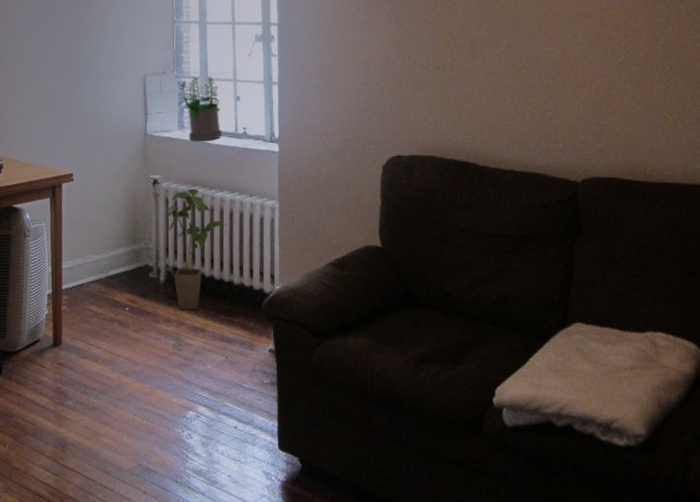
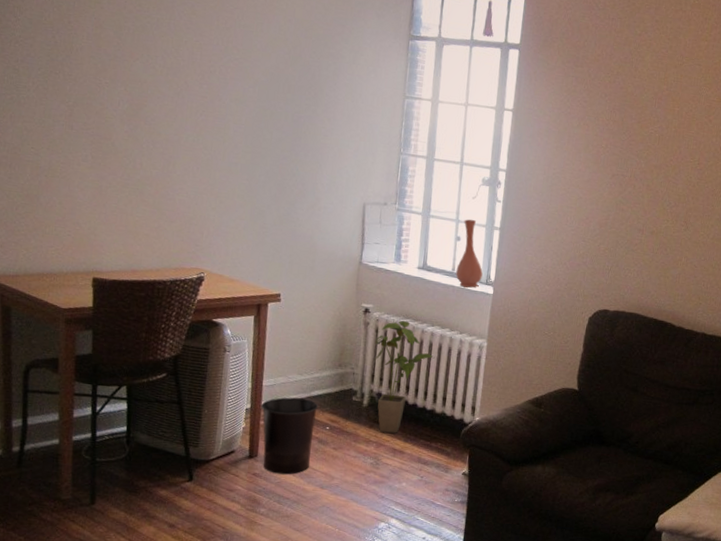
waste bin: none [62,279,117,362] -> present [261,397,319,475]
potted plant: present [177,75,223,142] -> none [396,212,440,277]
vase: none [239,77,266,147] -> present [455,219,483,288]

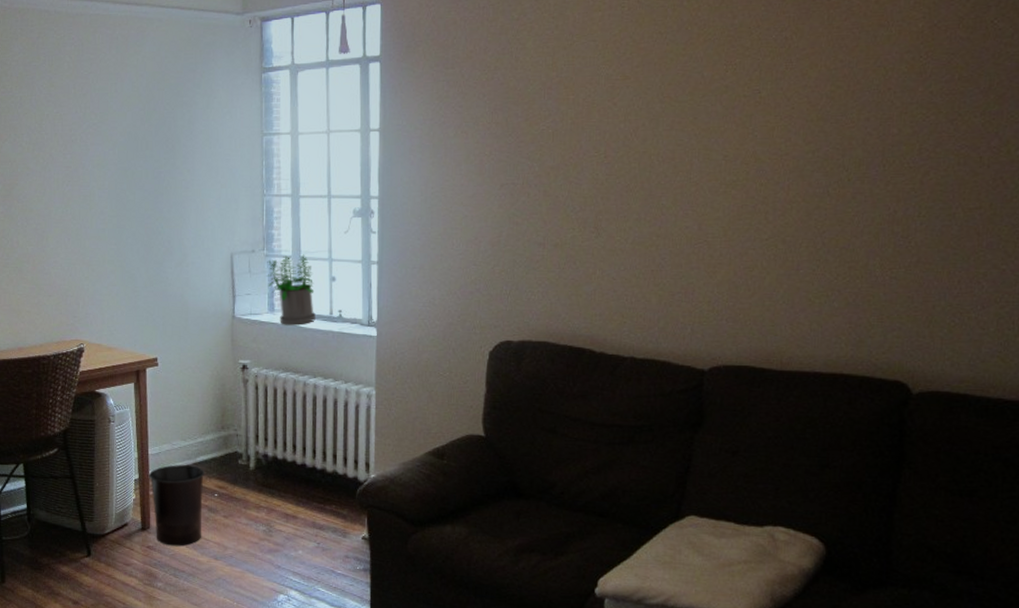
house plant: present [374,320,435,433] -> none [255,374,320,497]
potted plant: none [396,212,440,277] -> present [267,254,317,325]
vase: present [455,219,483,288] -> none [334,256,363,331]

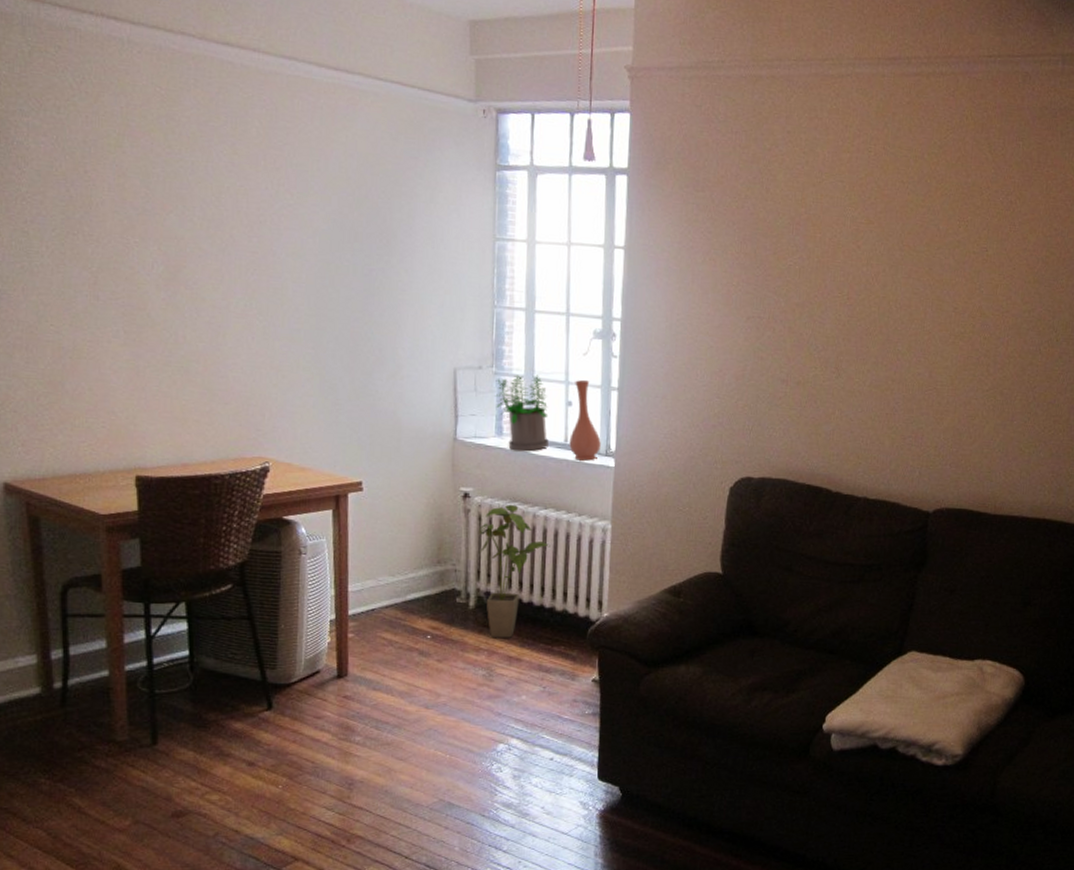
waste bin: present [149,465,205,546] -> none [348,603,417,695]
house plant: none [255,374,320,497] -> present [478,504,551,638]
vase: none [334,256,363,331] -> present [569,379,601,461]

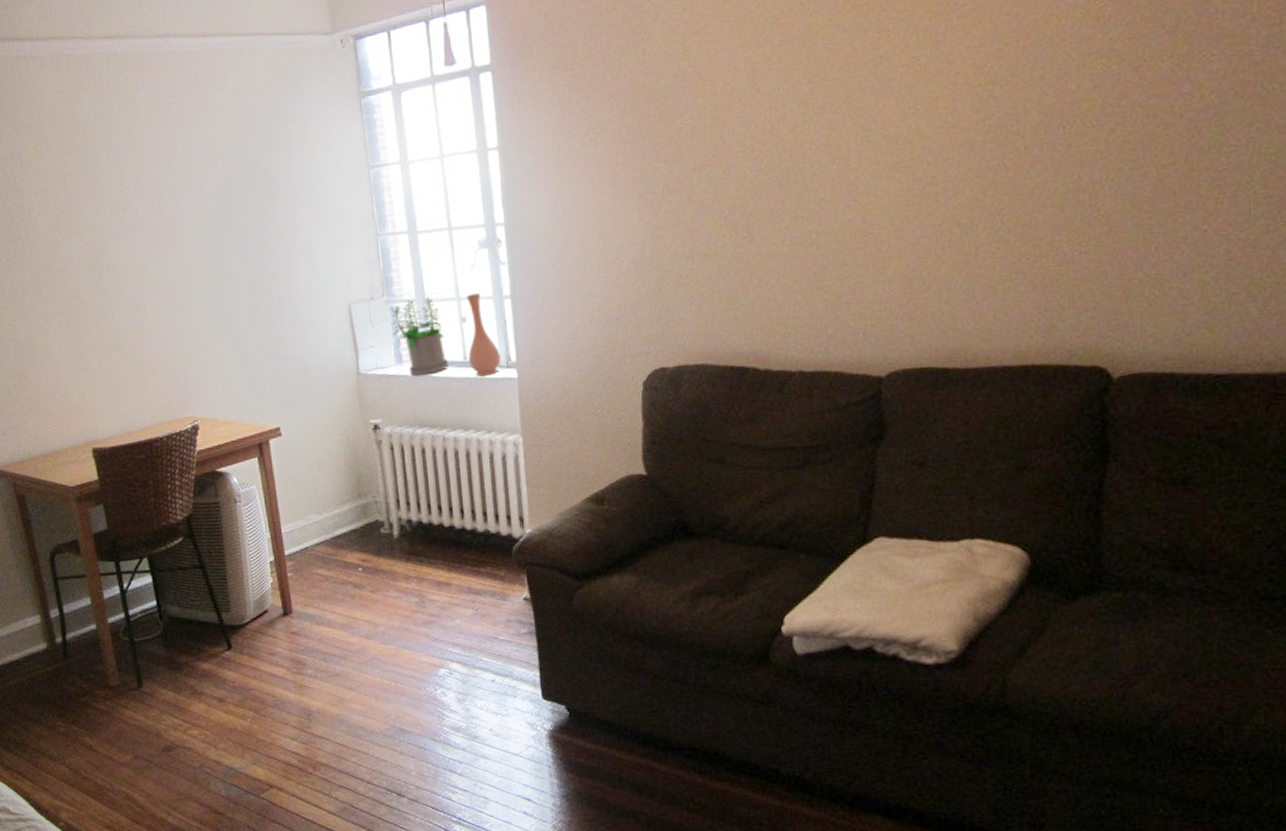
house plant: present [478,504,551,638] -> none [392,430,464,564]

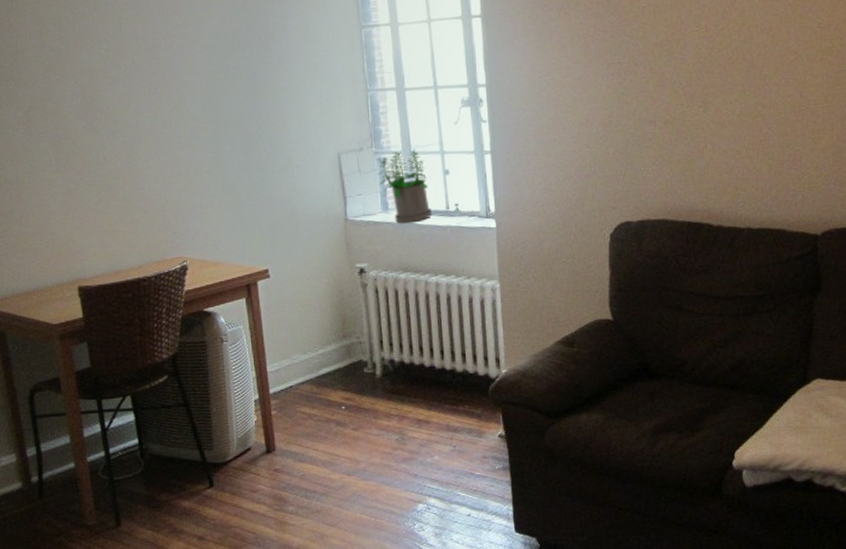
vase: present [466,292,501,377] -> none [449,147,481,225]

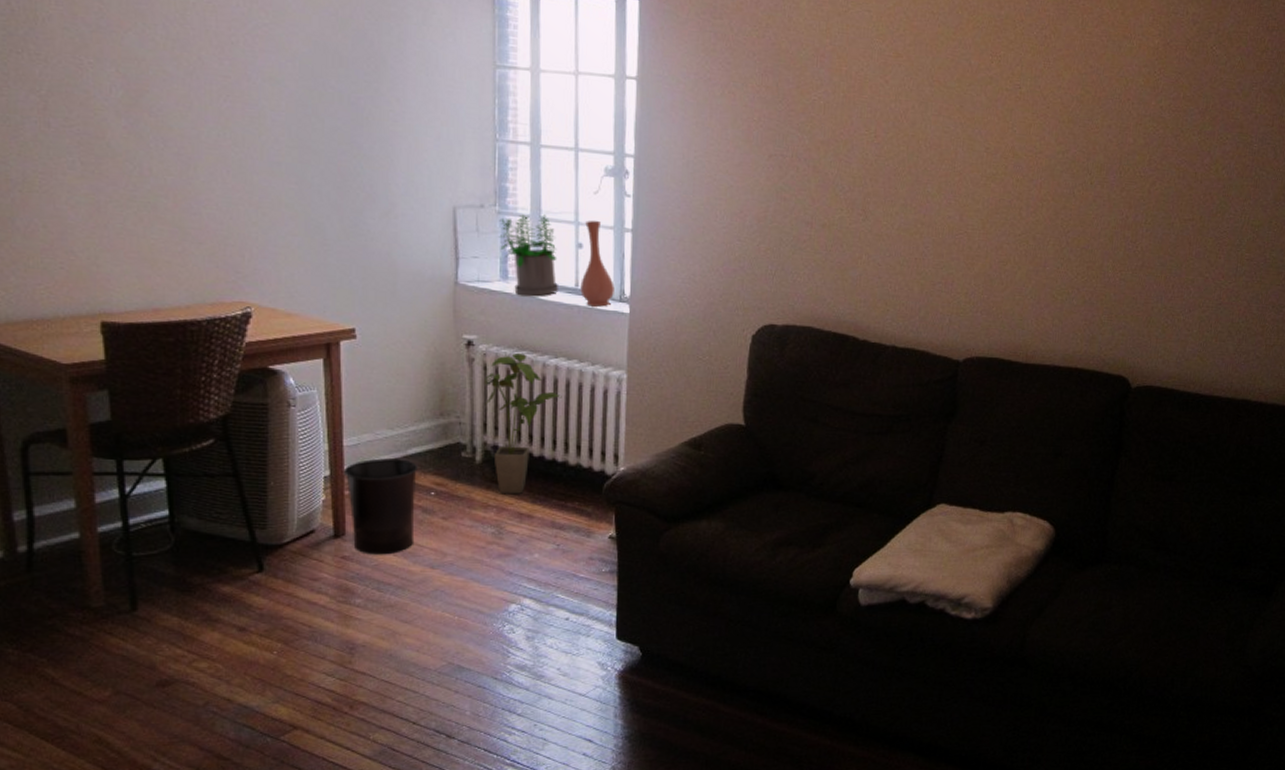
waste bin: none [270,379,332,466] -> present [344,458,419,555]
house plant: none [376,274,445,403] -> present [483,352,562,494]
vase: none [449,147,481,225] -> present [580,220,615,307]

